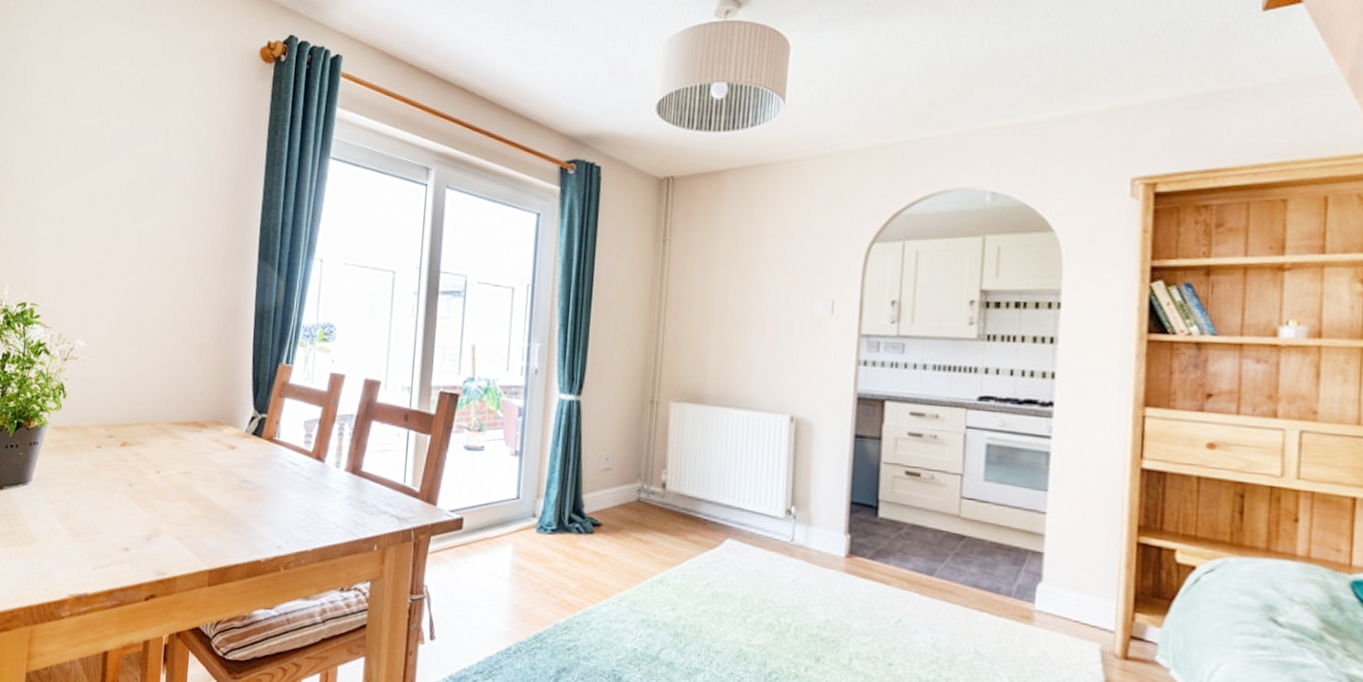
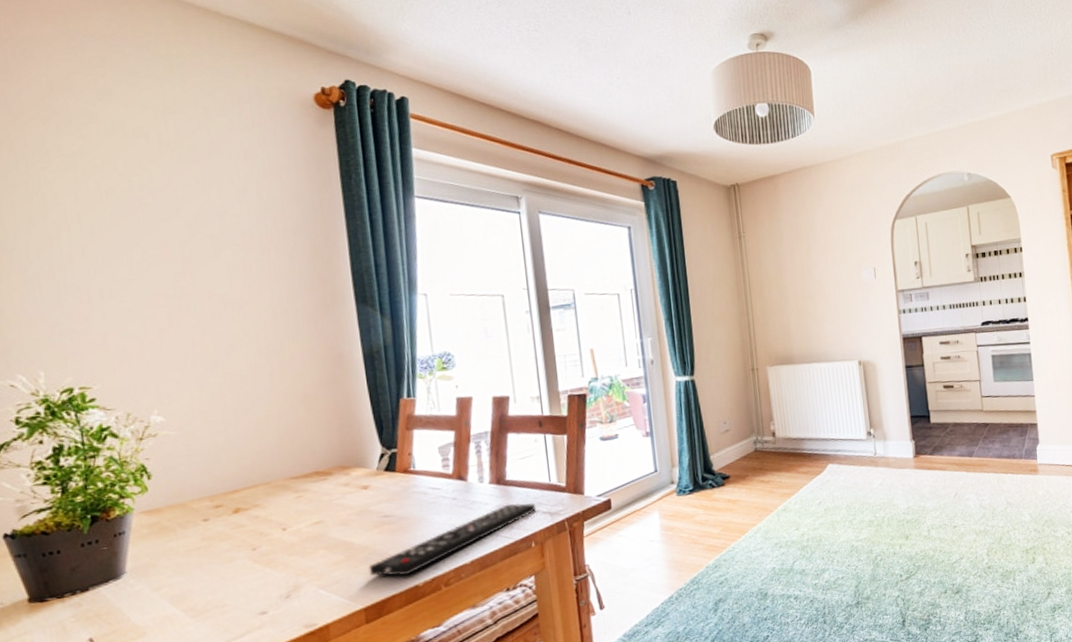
remote control: none [220,497,385,548] -> present [368,503,535,576]

